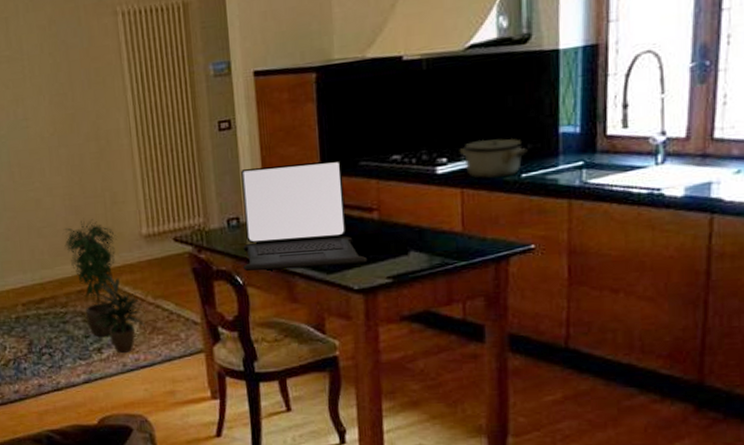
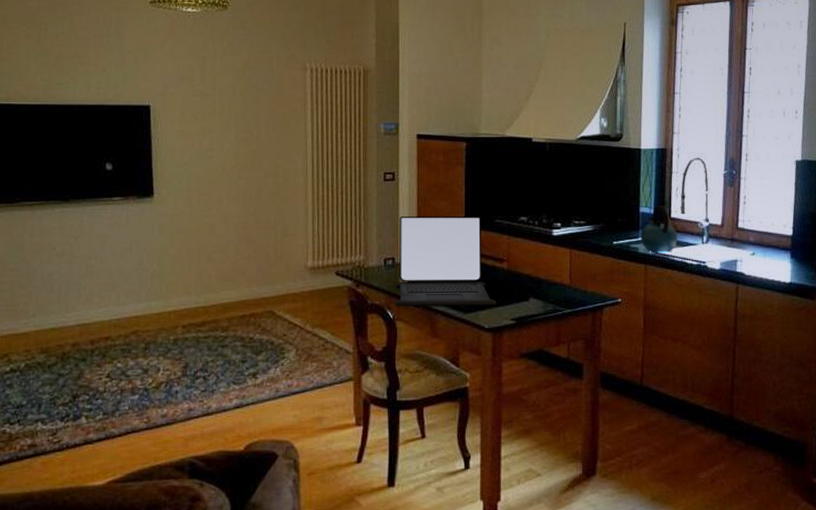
potted plant: present [64,219,145,353] -> none [233,247,301,378]
saucepan: present [459,139,528,179] -> none [570,211,618,243]
kettle: none [561,120,617,183] -> present [641,205,678,252]

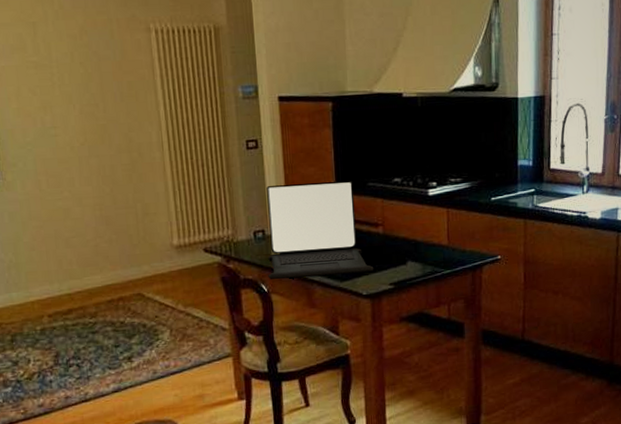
kettle: present [641,205,678,252] -> none [519,157,557,206]

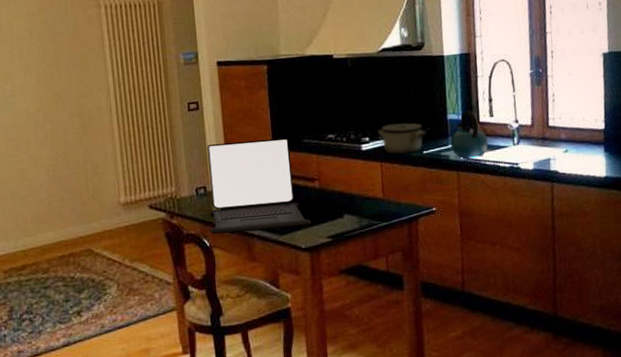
saucepan: none [445,168,496,201] -> present [377,123,427,155]
kettle: none [519,157,557,206] -> present [450,110,488,158]

